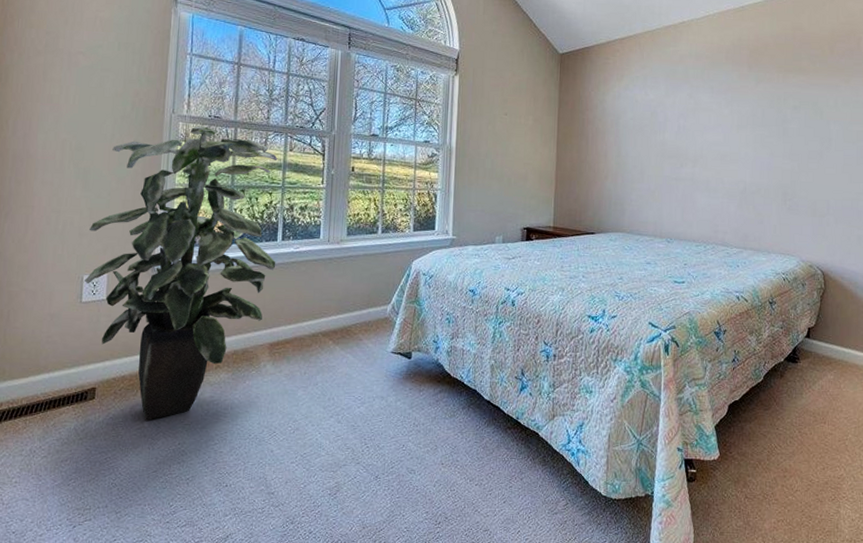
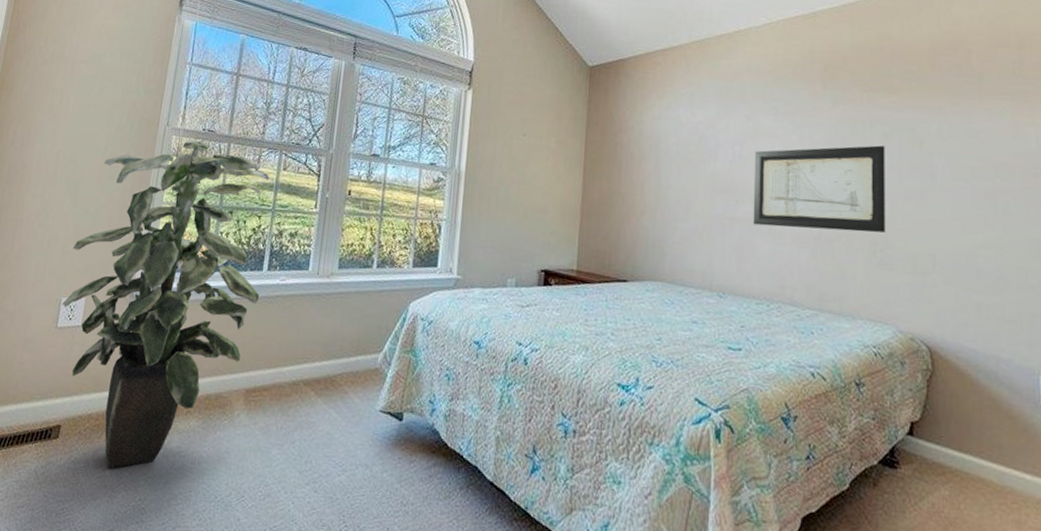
wall art: none [693,116,795,186] -> present [753,145,886,233]

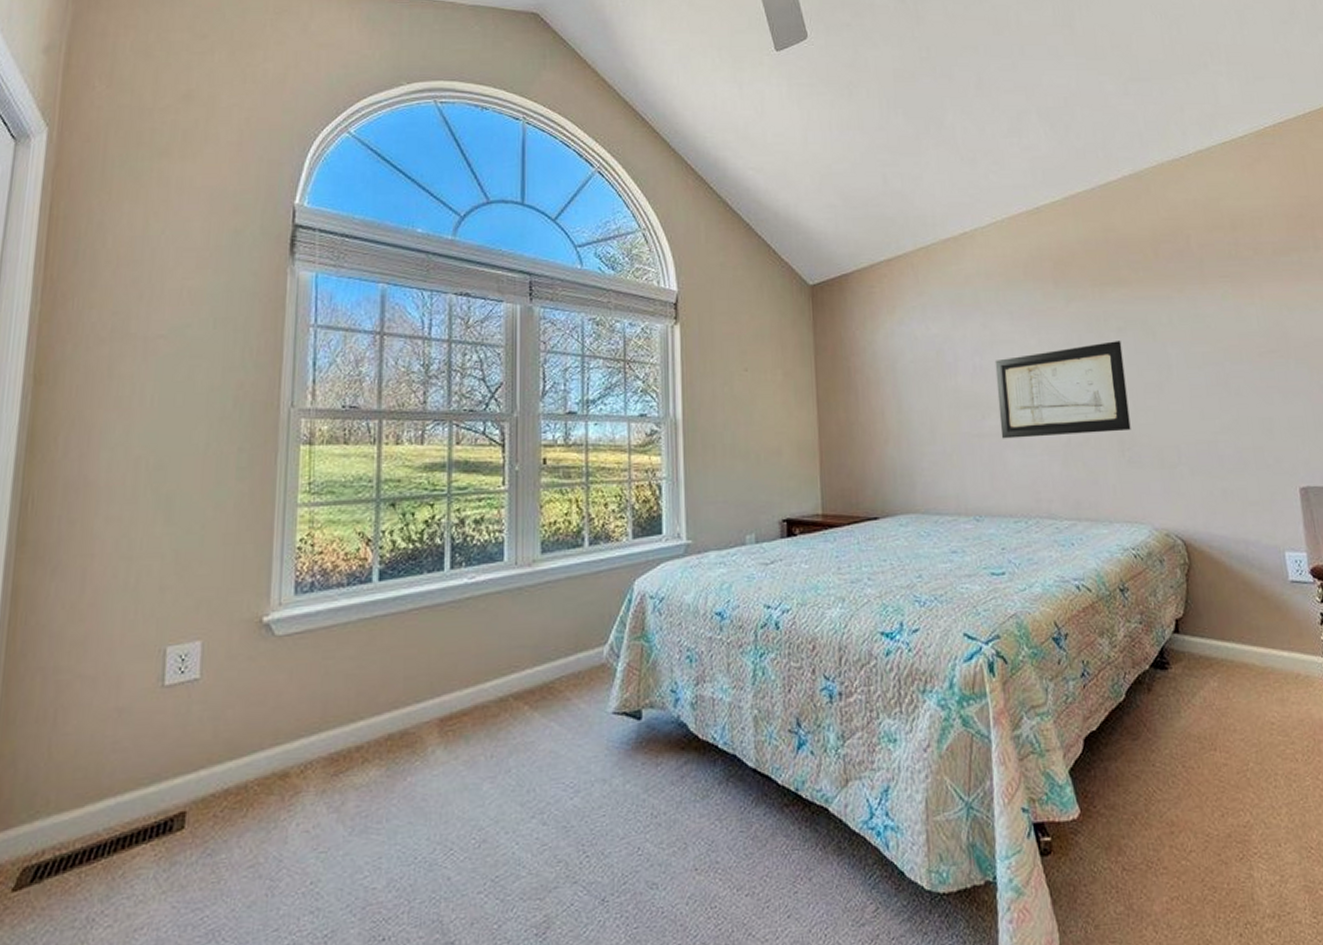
indoor plant: present [62,140,270,469] -> none [168,421,444,853]

